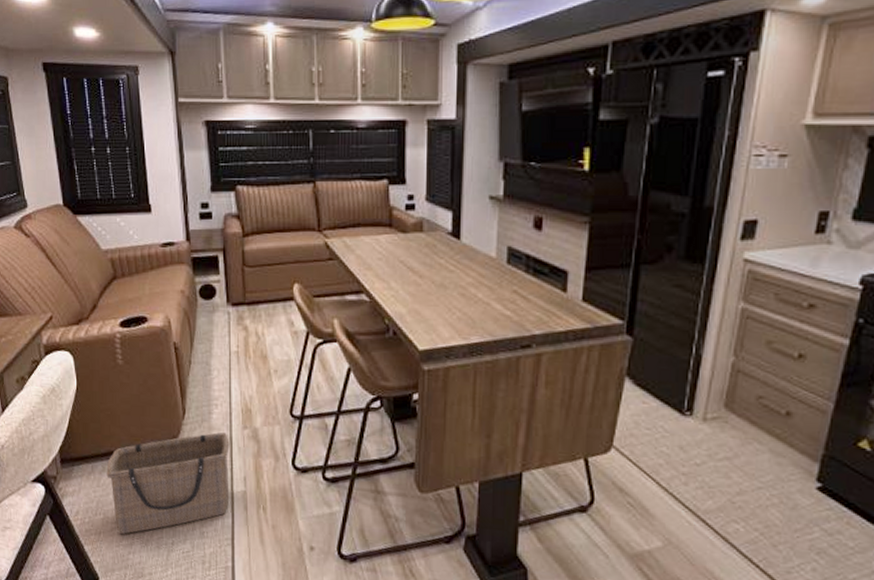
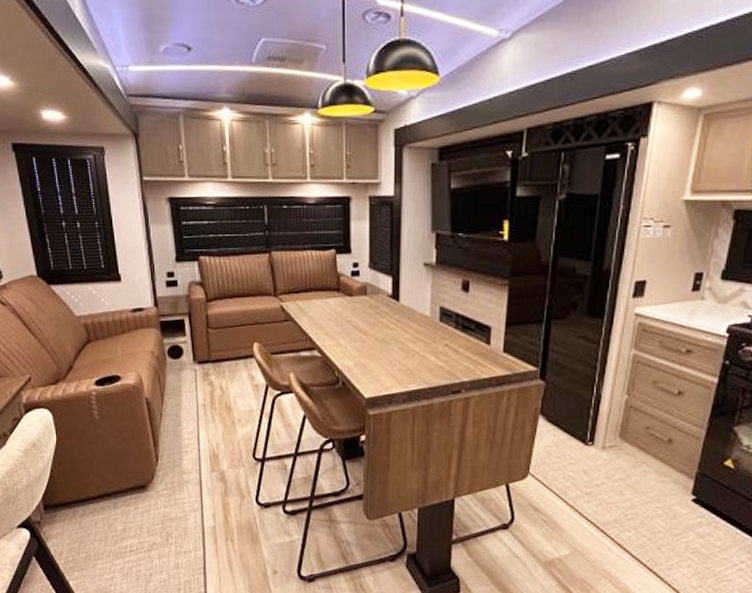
basket: present [106,432,230,534] -> none [87,476,201,569]

